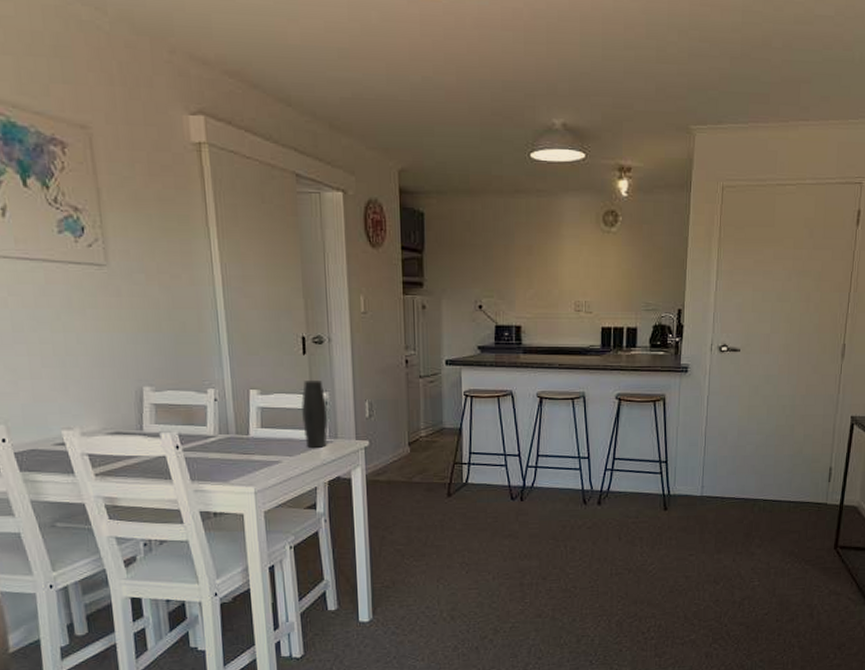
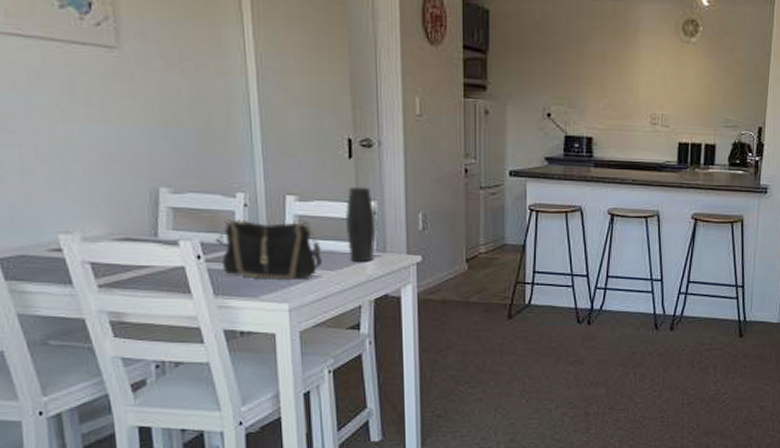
handbag: none [190,412,282,466] -> present [215,219,322,280]

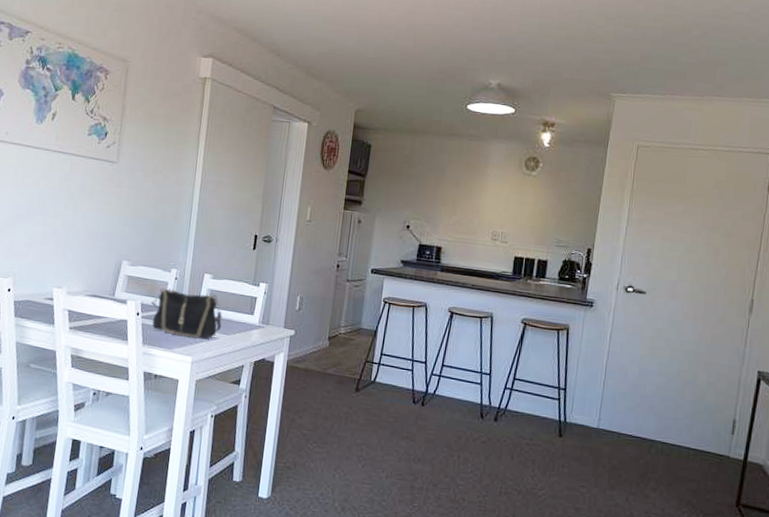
vase: present [346,186,376,263] -> none [241,271,266,331]

